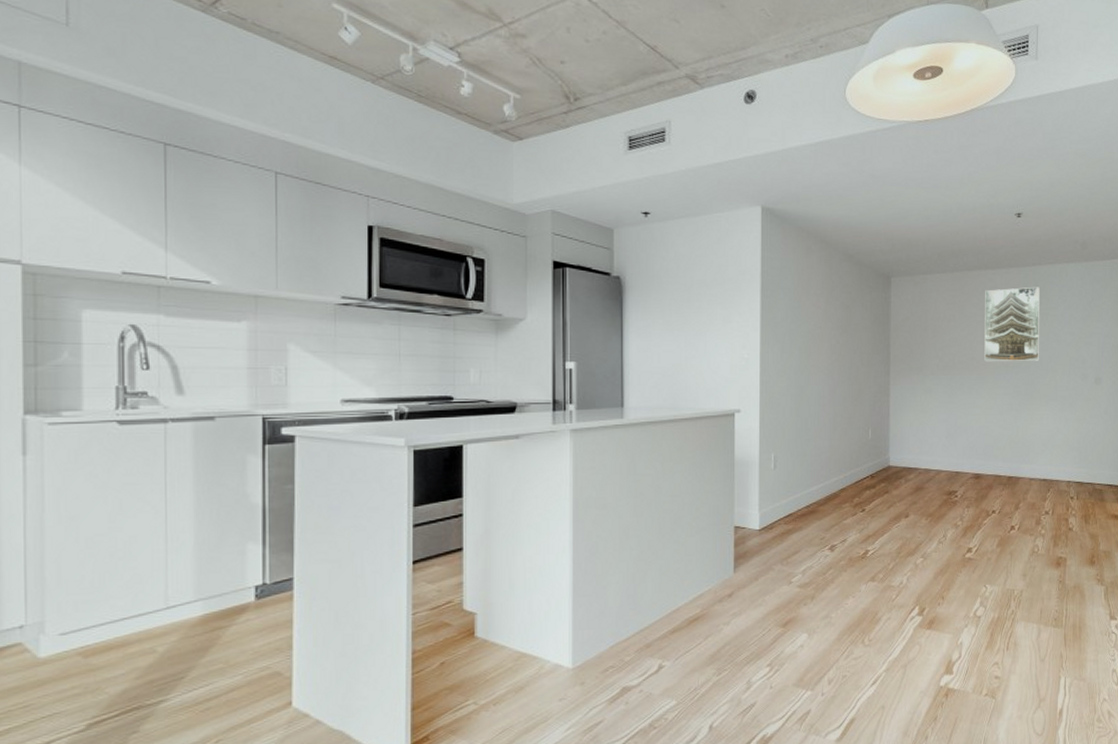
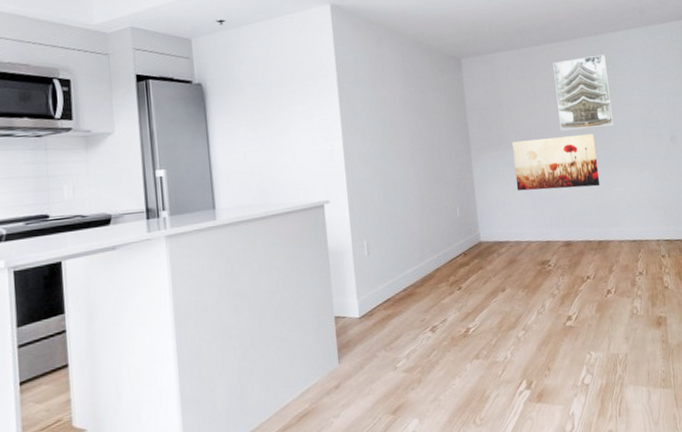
wall art: none [932,367,1018,422] -> present [511,133,601,191]

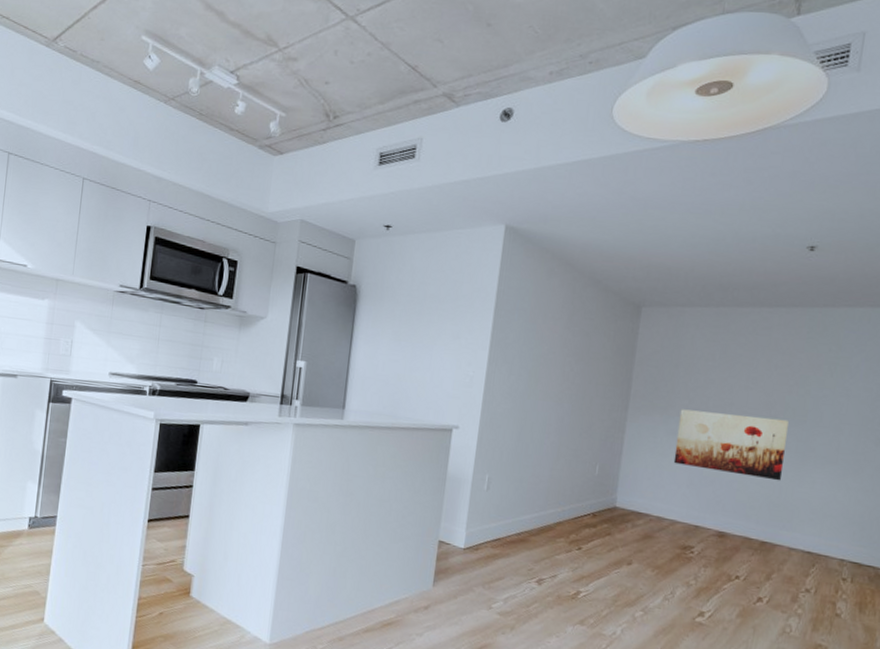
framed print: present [553,54,613,131] -> none [746,330,830,416]

